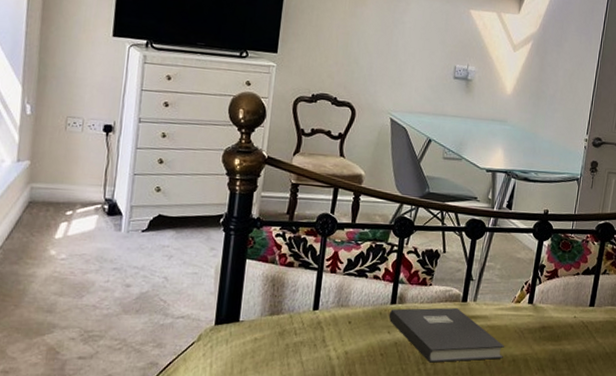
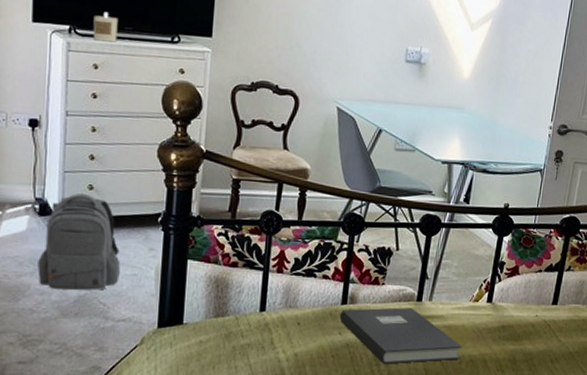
backpack: none [103,195,183,288] -> present [37,194,121,290]
candle: none [168,28,192,56] -> present [93,12,118,43]

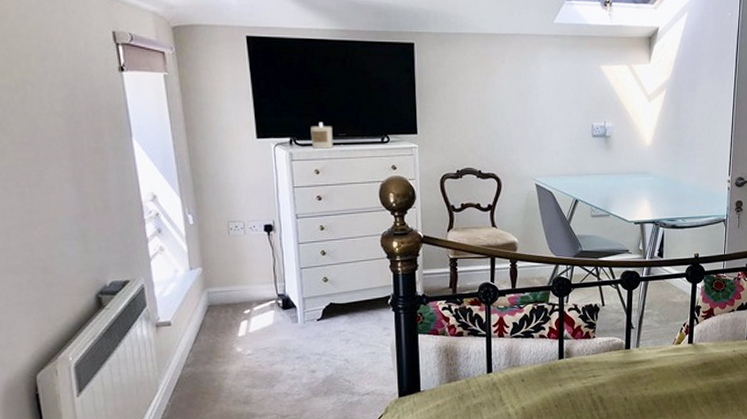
backpack: present [37,194,121,290] -> none [287,286,361,373]
book: present [339,307,462,364] -> none [558,355,670,408]

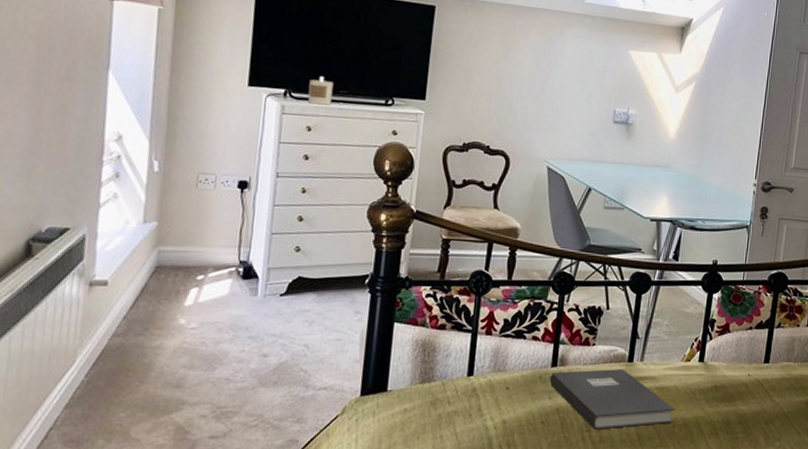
book: none [558,355,670,408] -> present [549,368,675,430]

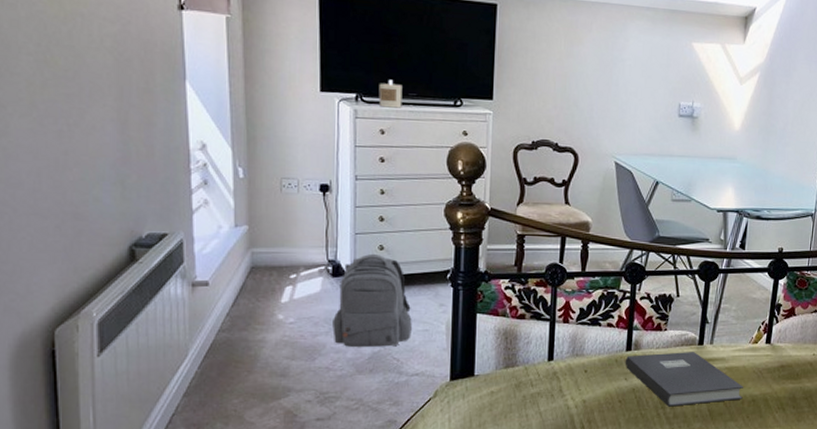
backpack: none [237,256,325,357] -> present [332,254,413,347]

